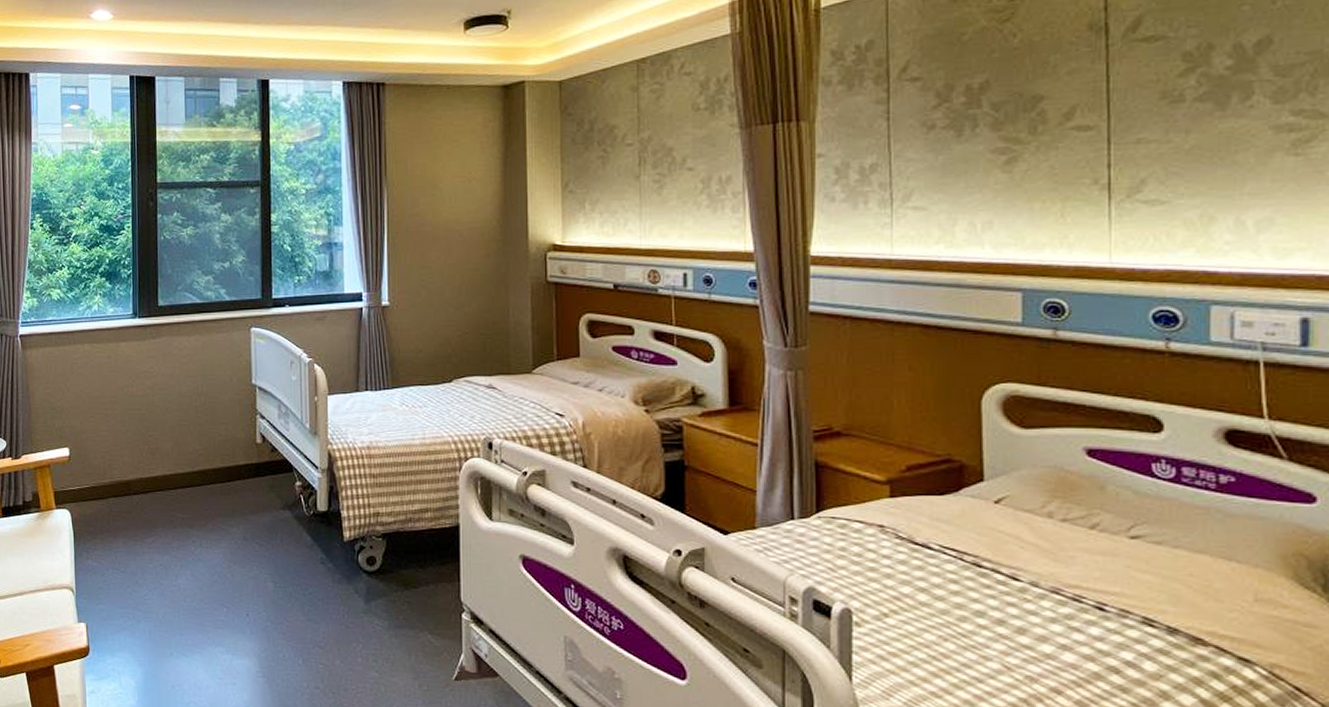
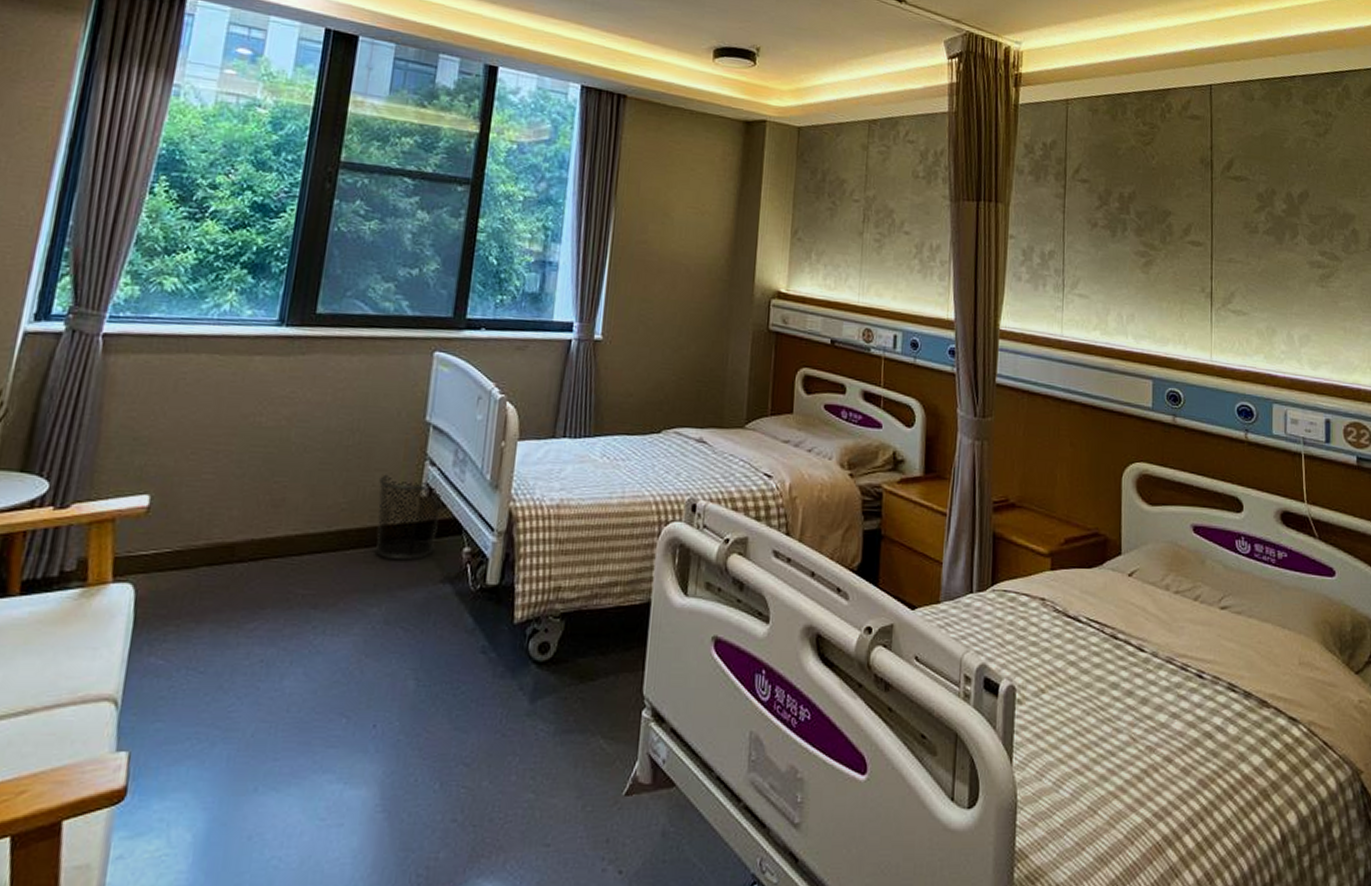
waste bin: none [224,425,274,492] -> present [374,473,442,560]

